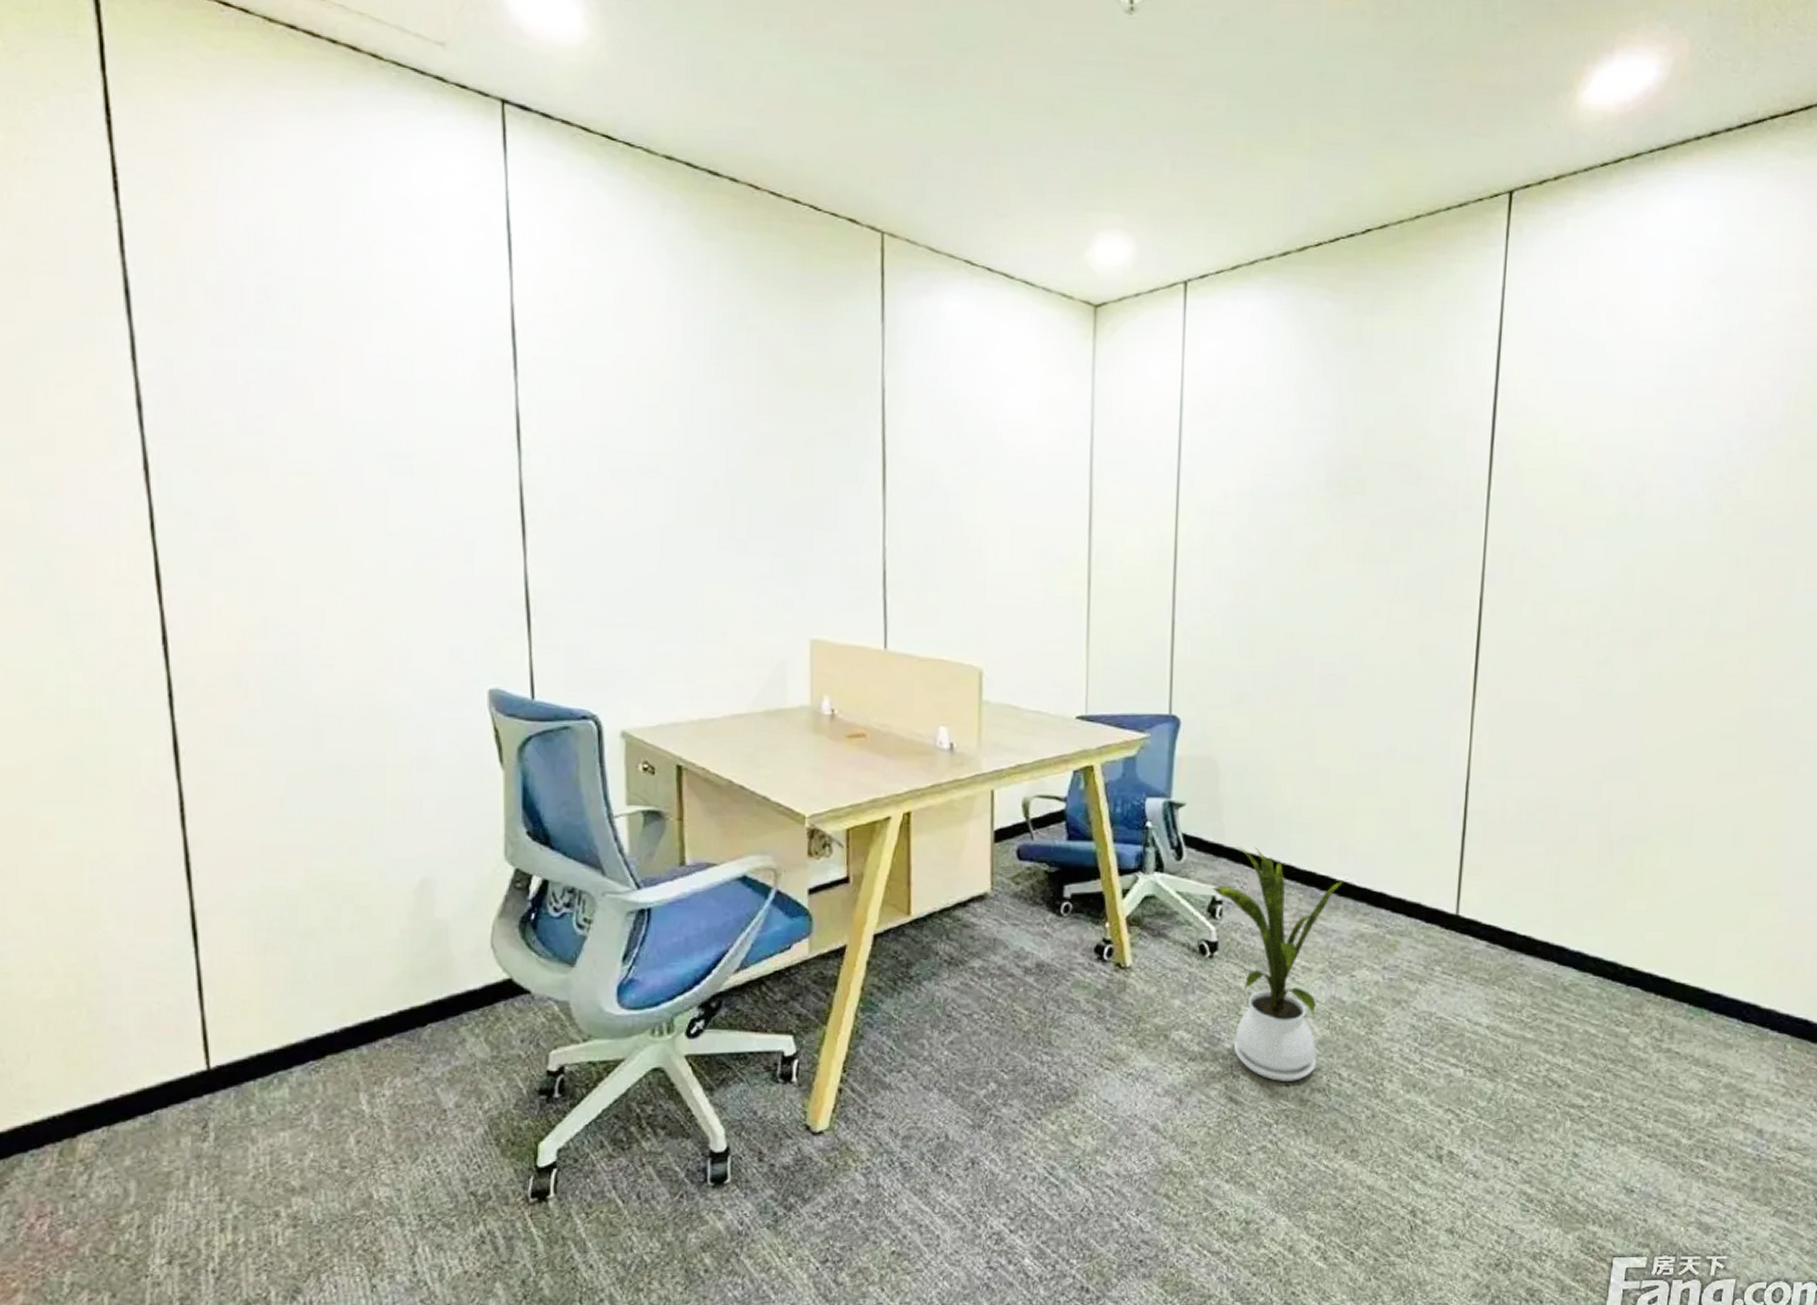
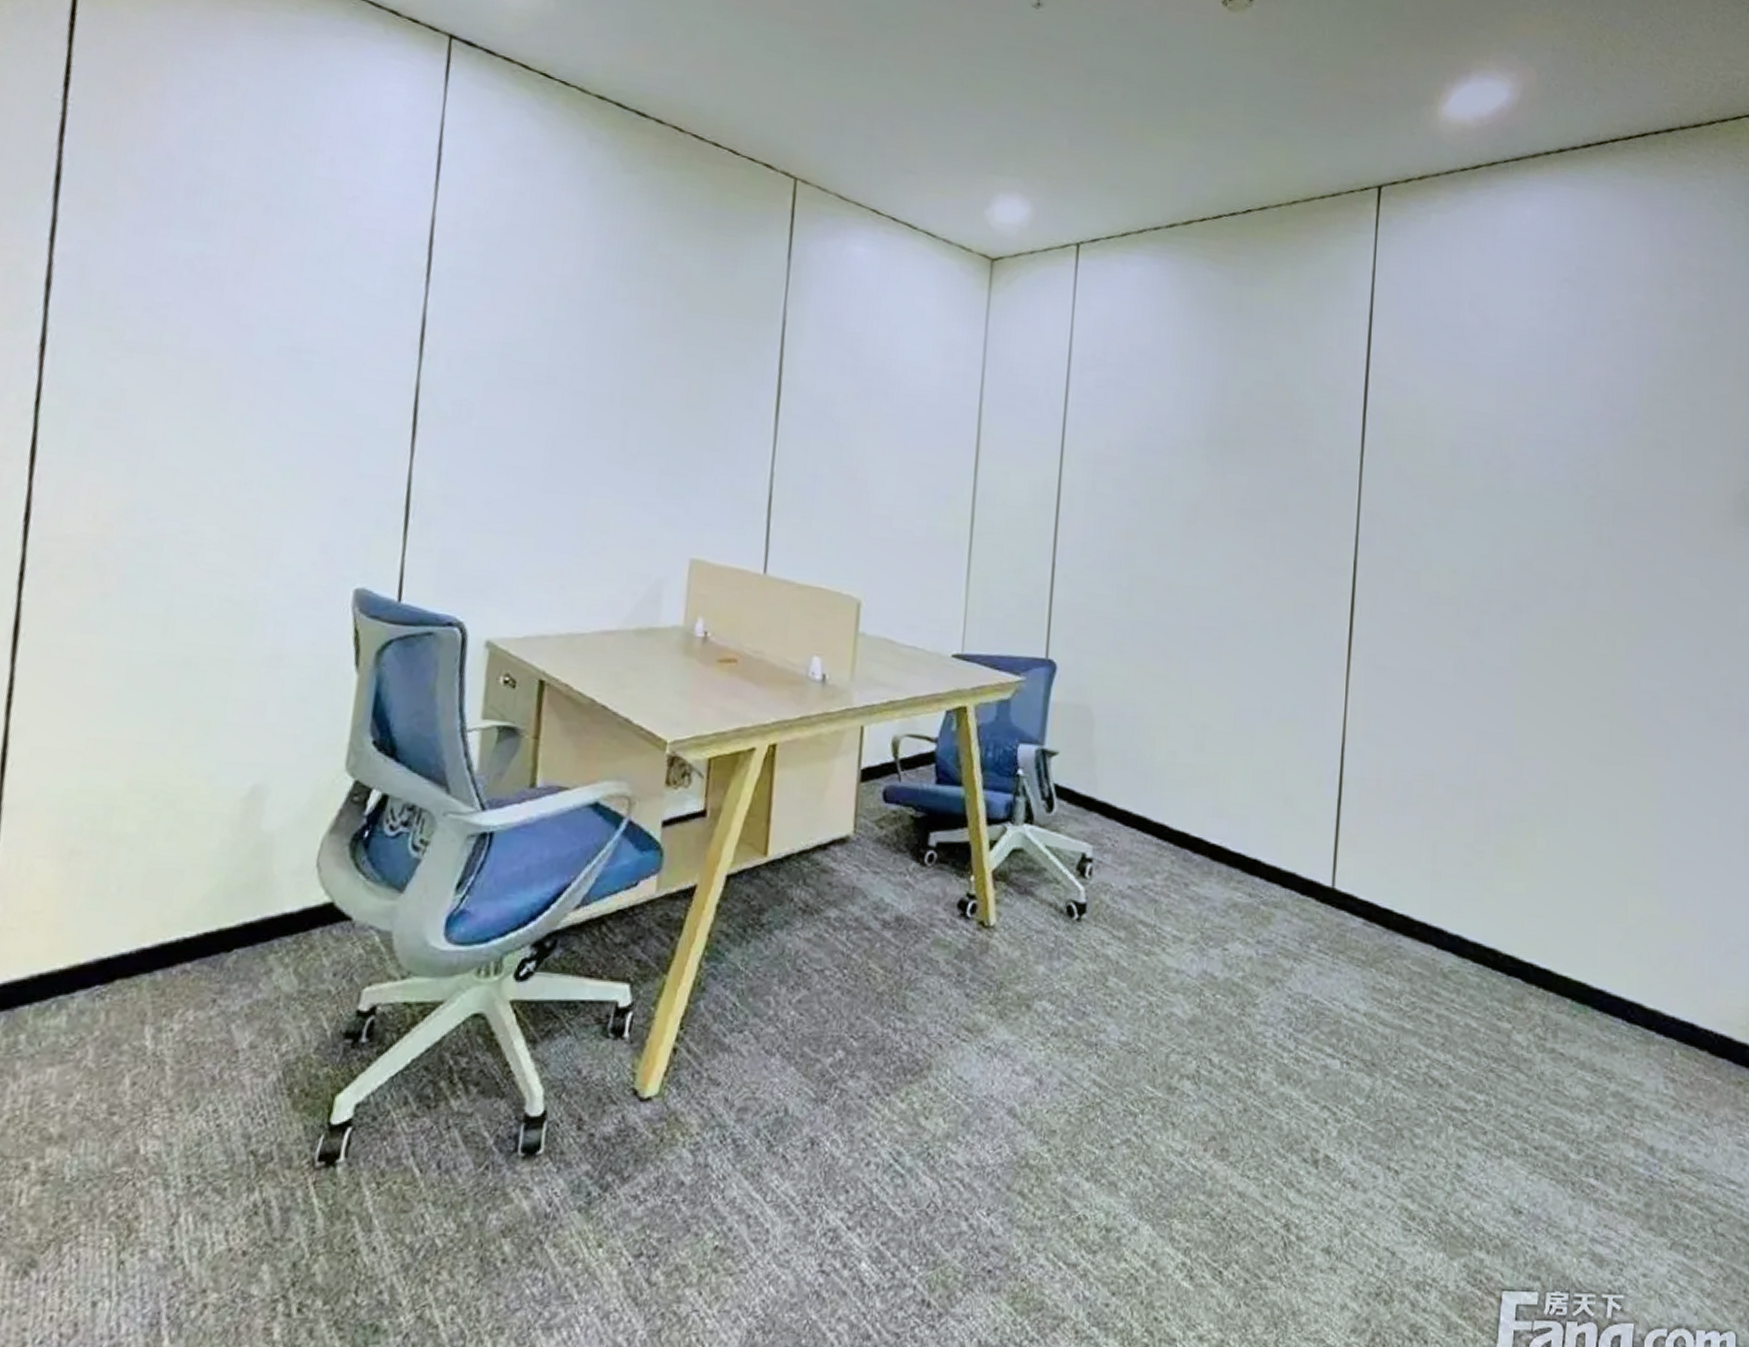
house plant: present [1211,847,1346,1083] -> none [1081,801,1220,1066]

